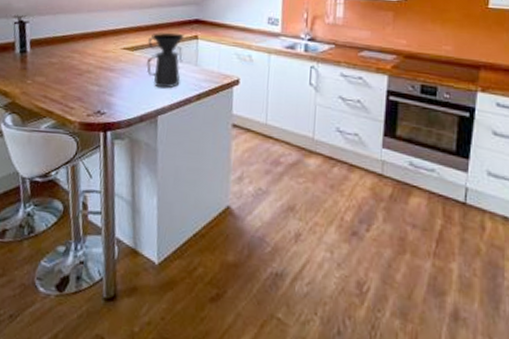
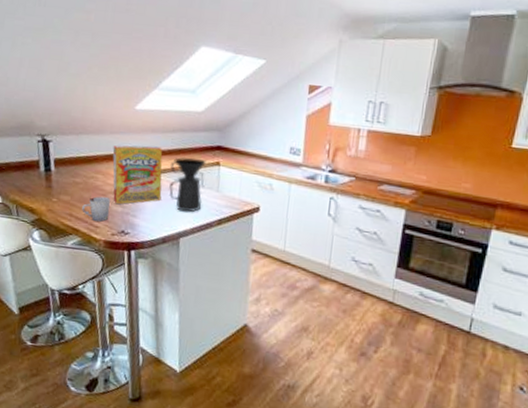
cup: none [57,76,86,102] -> present [82,196,110,222]
cereal box: none [89,22,140,84] -> present [112,145,163,205]

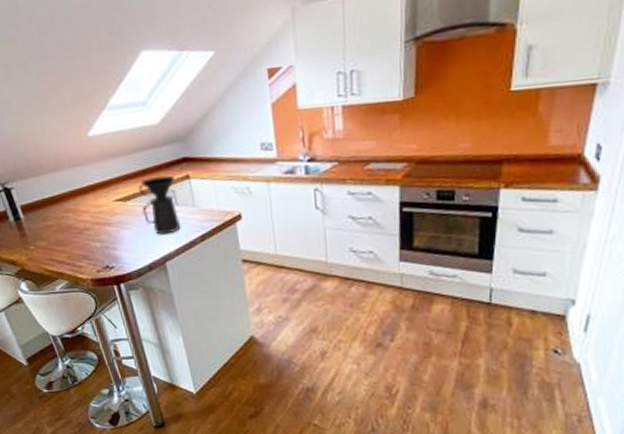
cup: present [82,196,110,222] -> none [61,235,90,261]
cereal box: present [112,145,163,205] -> none [75,171,138,240]

